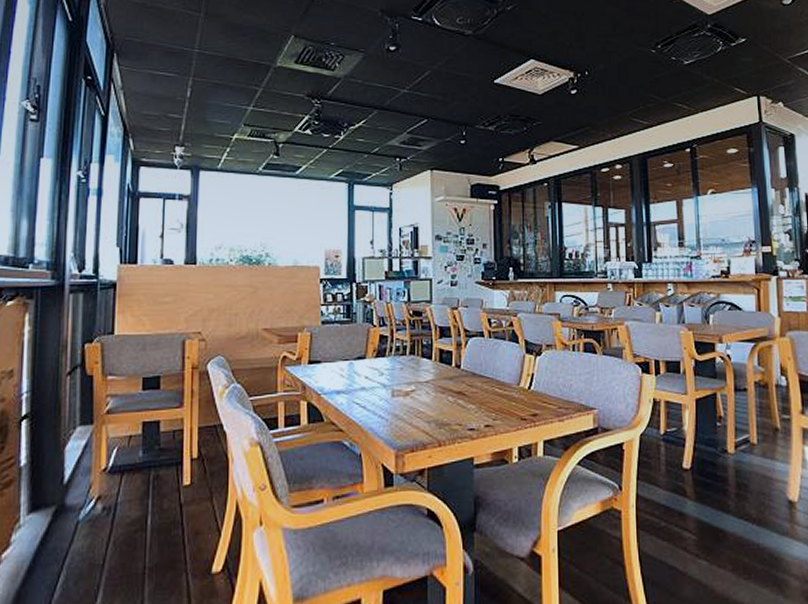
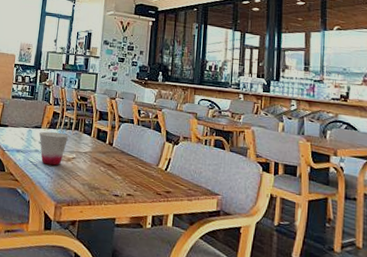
cup: none [364,361,402,404] -> present [39,131,68,166]

